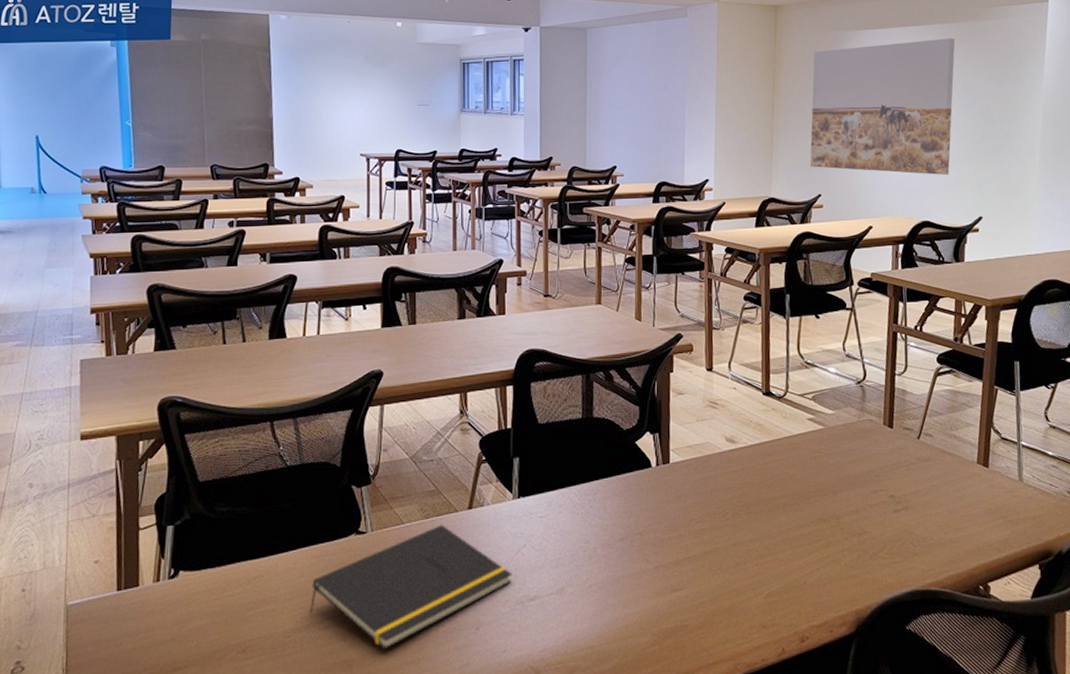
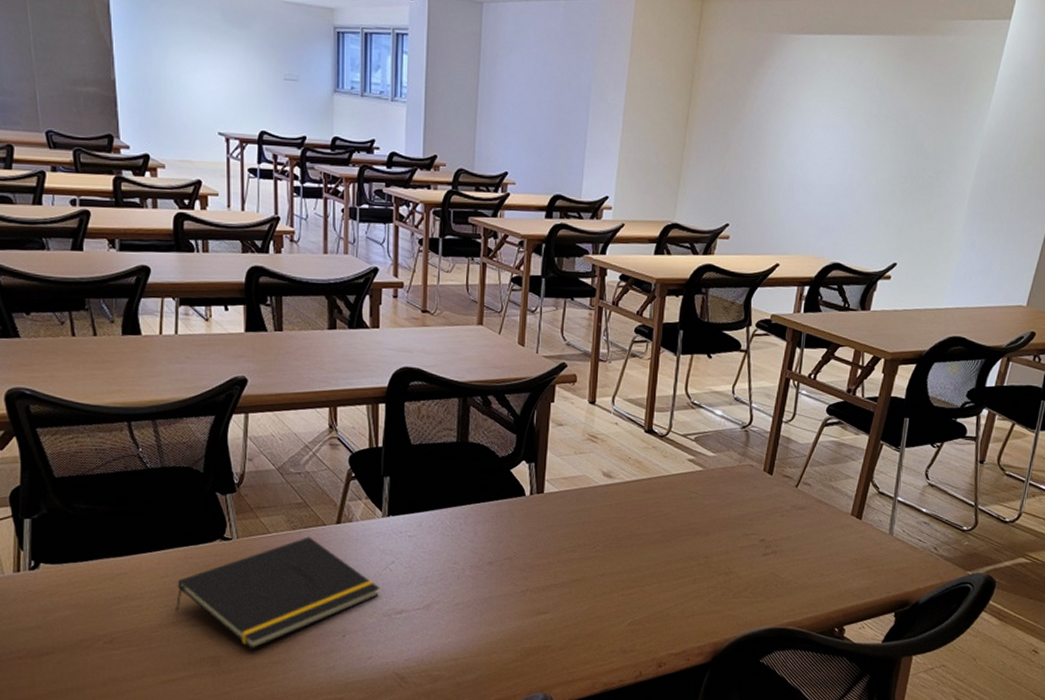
wall art: present [810,38,955,175] -> none [721,53,900,214]

